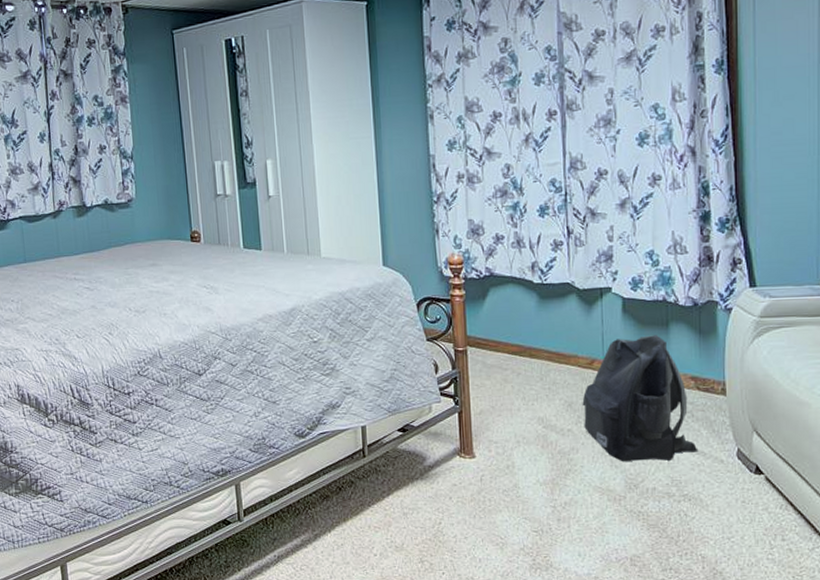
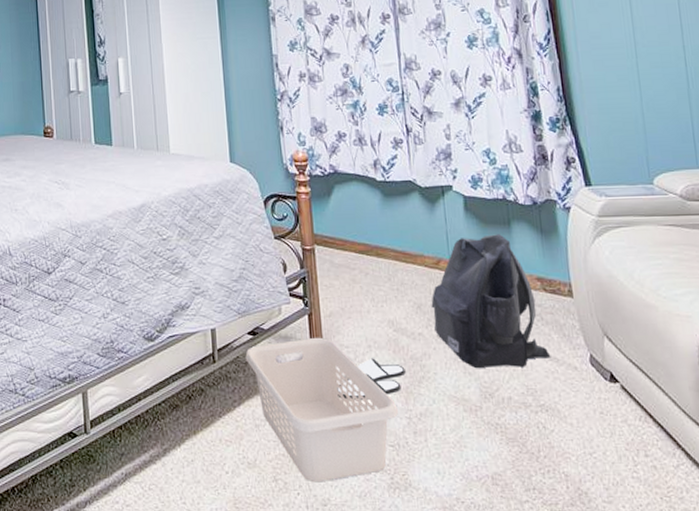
laundry basket: none [395,433,544,564] -> present [245,337,399,483]
slippers: none [484,453,553,489] -> present [337,358,406,399]

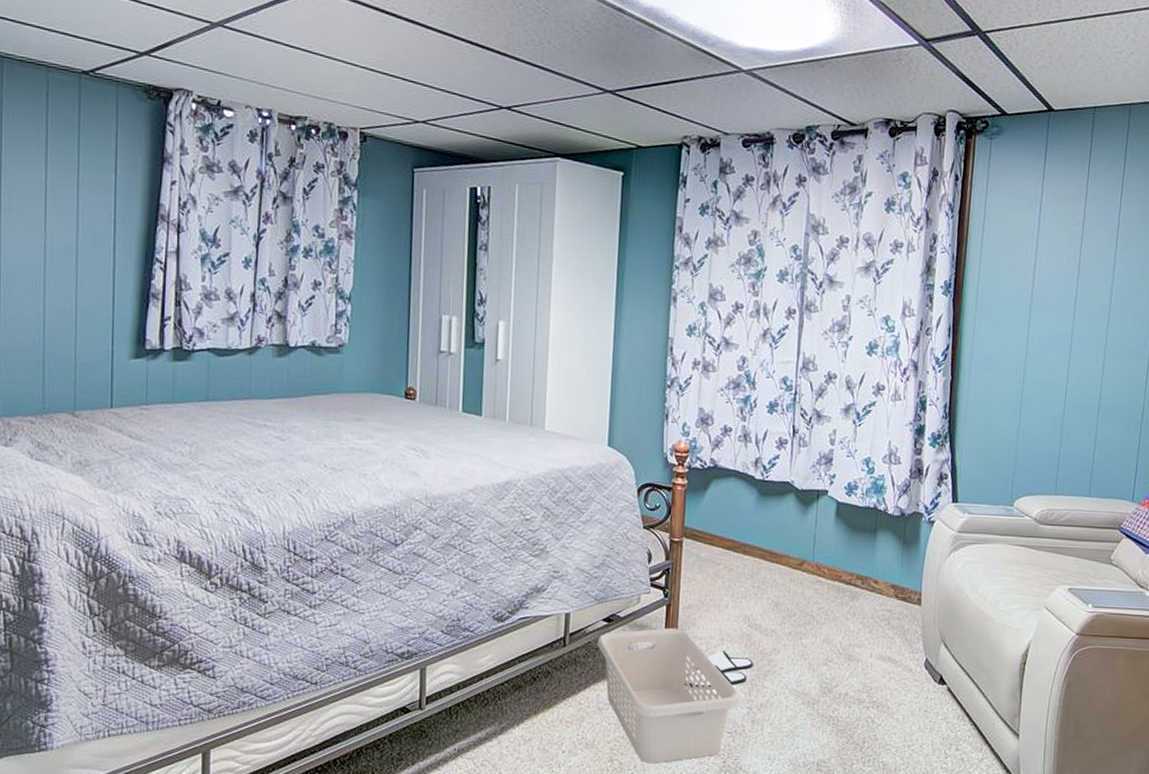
backpack: present [431,234,551,368] -> none [788,541,891,666]

